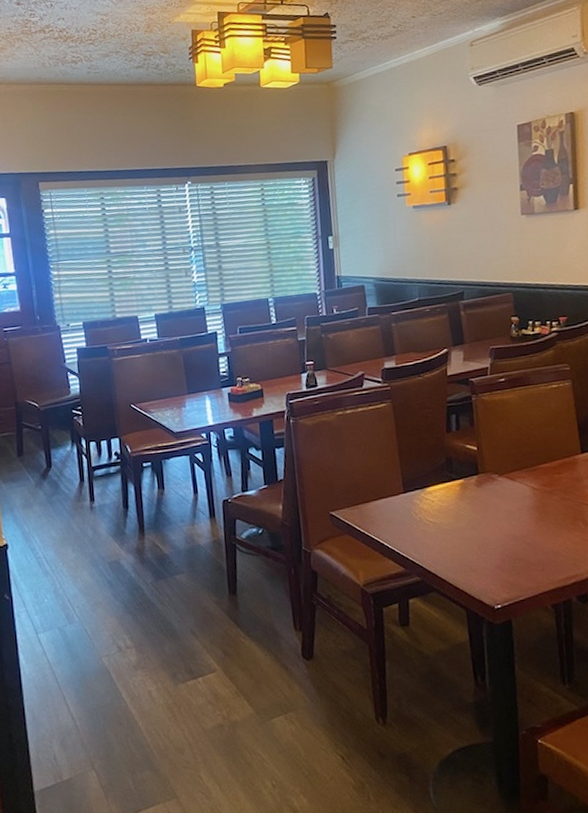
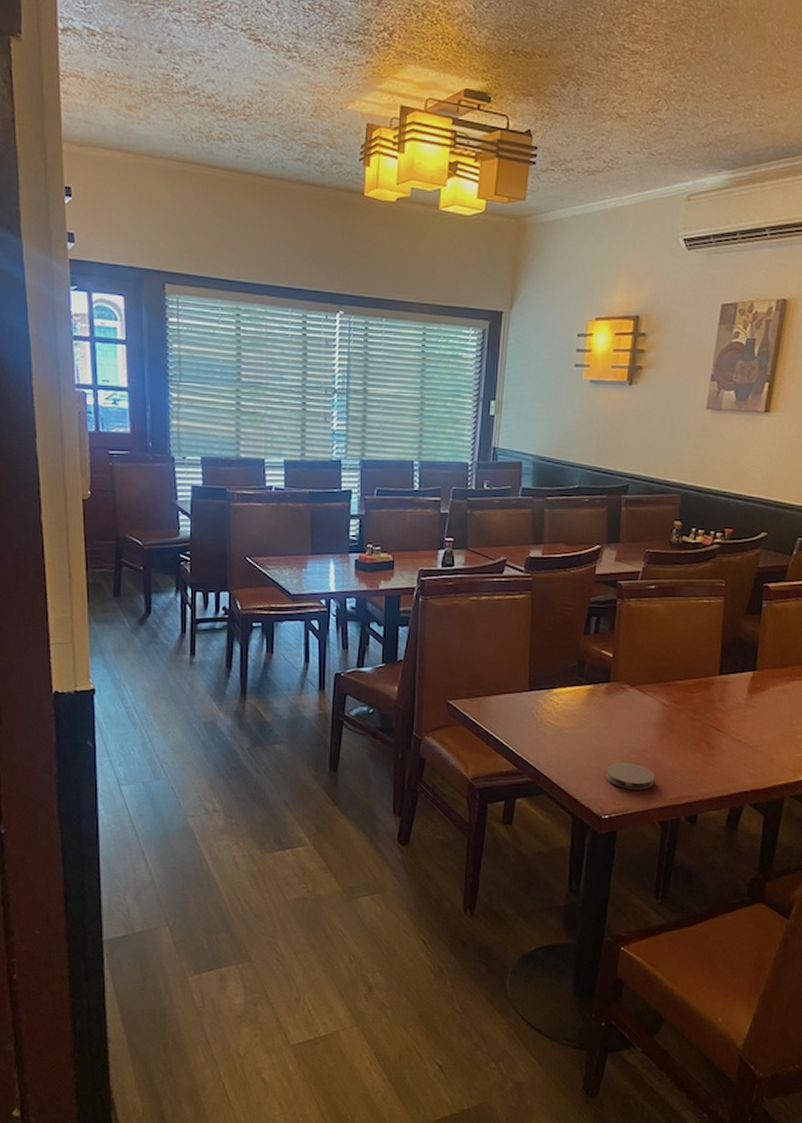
coaster: none [490,549,540,577] -> present [605,762,655,790]

